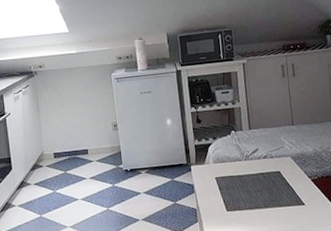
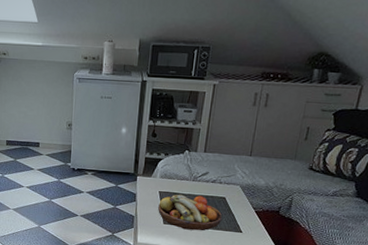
fruit bowl: none [217,174,283,213] -> present [158,194,223,231]

